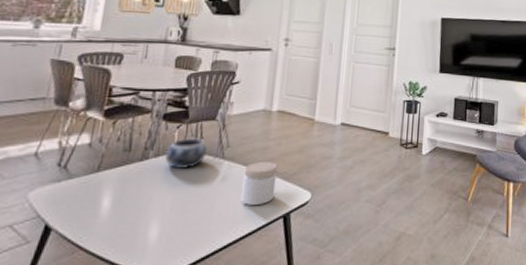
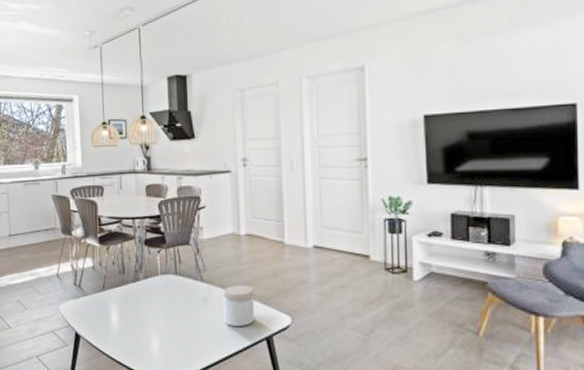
decorative bowl: present [165,138,208,170] -> none [152,262,188,291]

